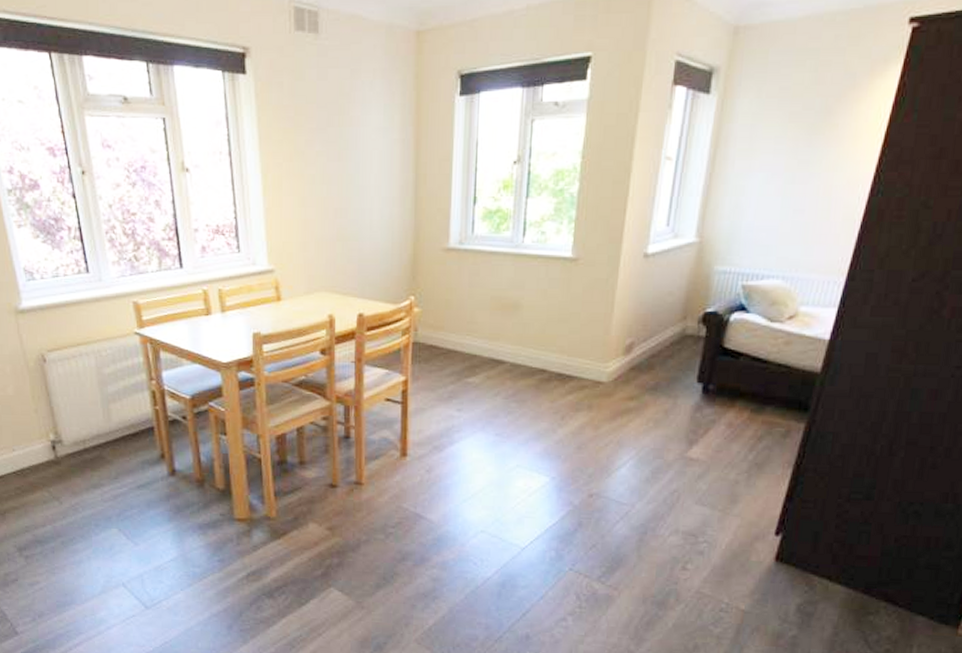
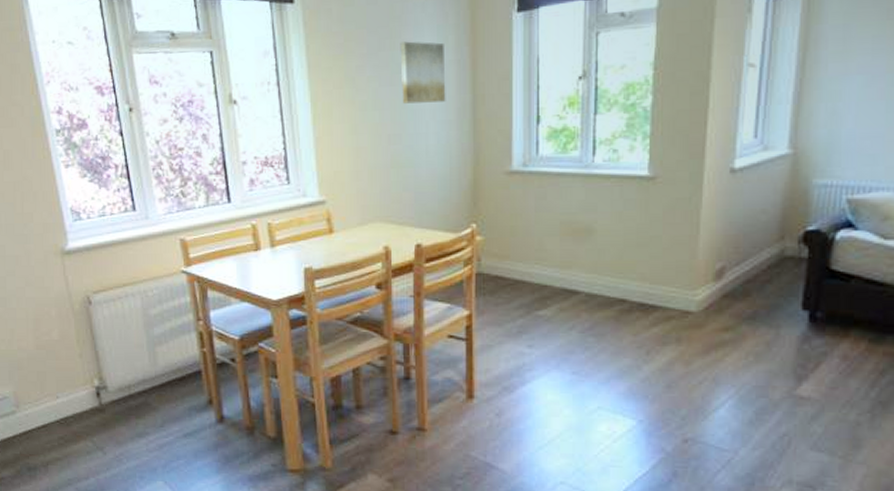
wall art: none [348,118,391,179] -> present [400,41,446,104]

